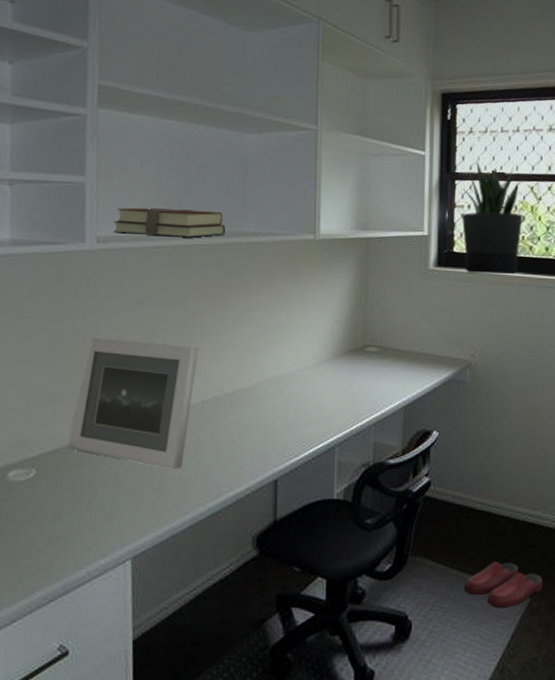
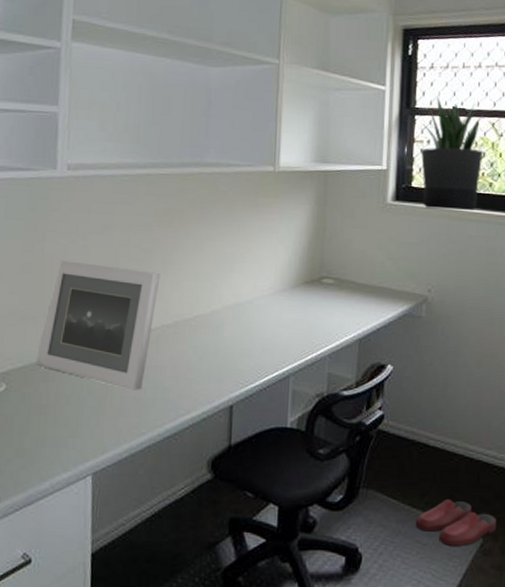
books: present [113,207,225,238] -> none [83,137,189,167]

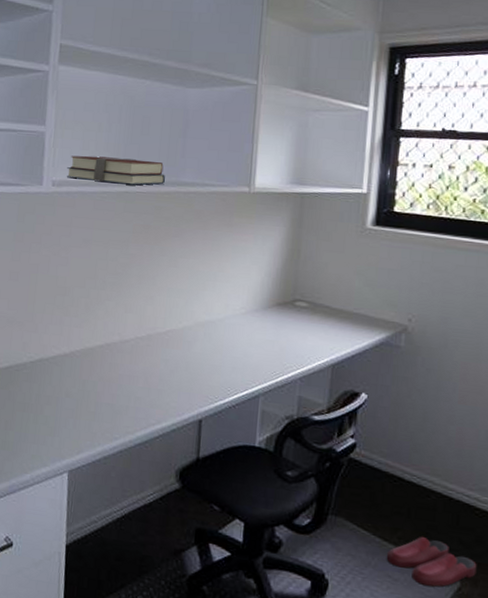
picture frame: present [36,261,161,390] -> none [20,271,136,397]
books: none [83,137,189,167] -> present [66,155,165,186]
planter: present [420,95,484,211] -> none [404,117,477,239]

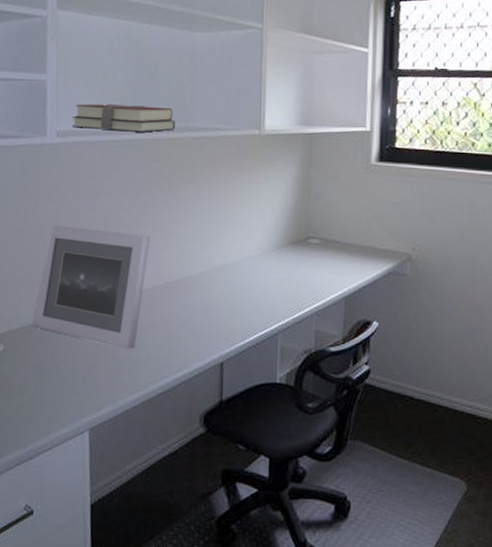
picture frame: none [20,271,136,397] -> present [32,225,151,349]
slippers: present [387,536,477,587] -> none [403,448,481,494]

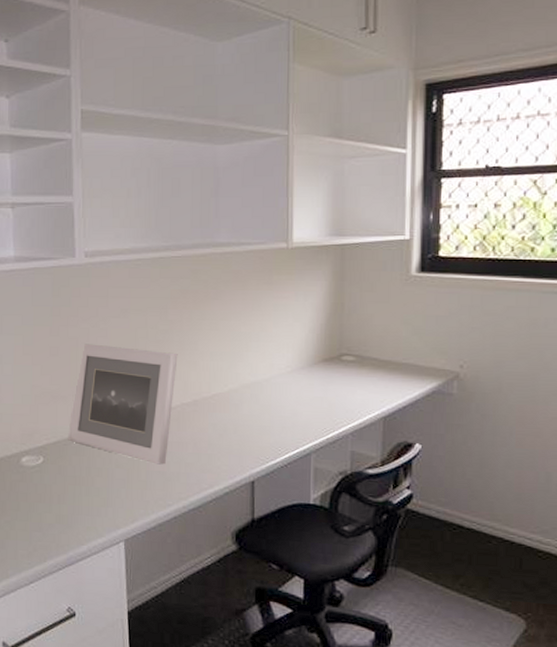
books: present [71,103,175,133] -> none [98,223,199,250]

